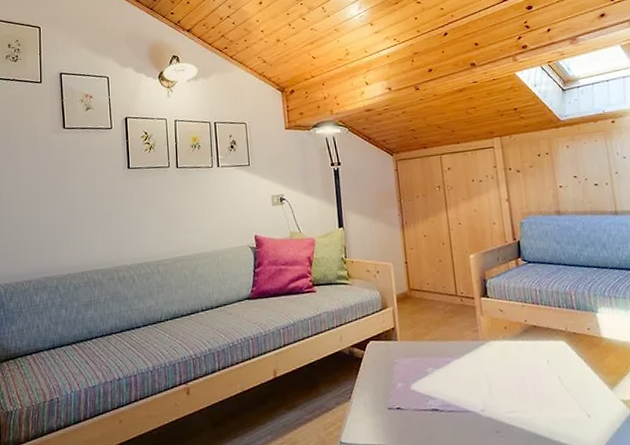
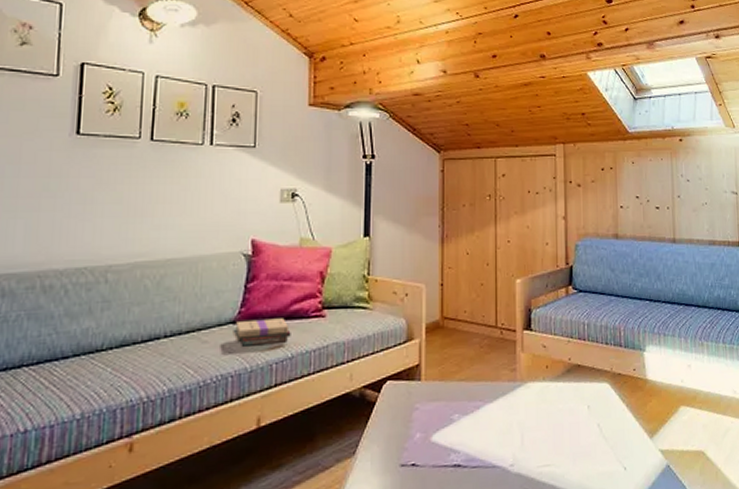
books: none [249,294,292,317] -> present [233,318,291,347]

